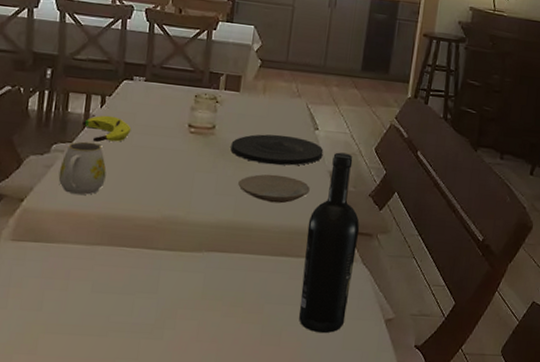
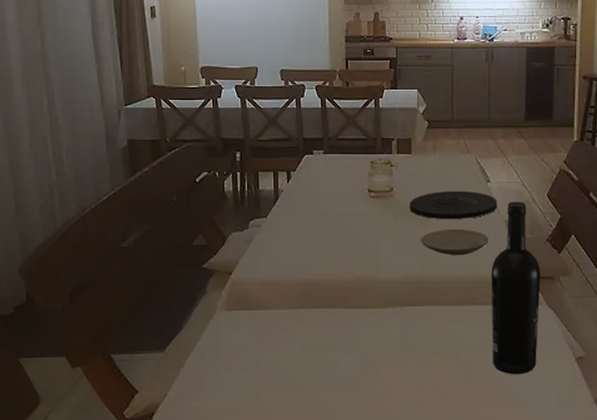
mug: present [58,141,107,195] -> none [259,215,300,263]
banana: present [82,115,132,143] -> none [274,189,317,215]

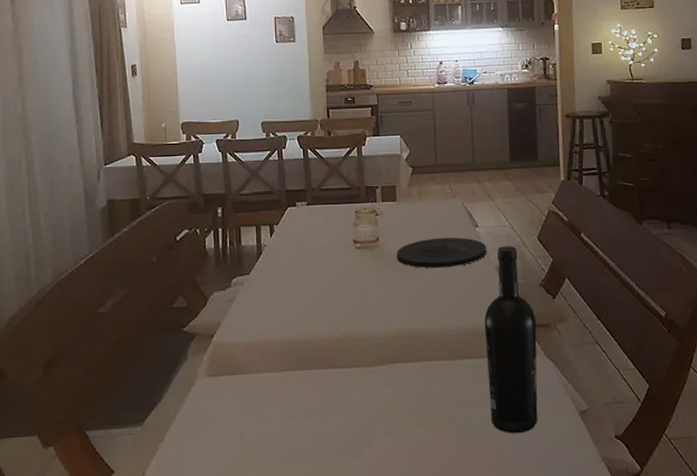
plate: present [421,229,489,256] -> none [409,277,480,306]

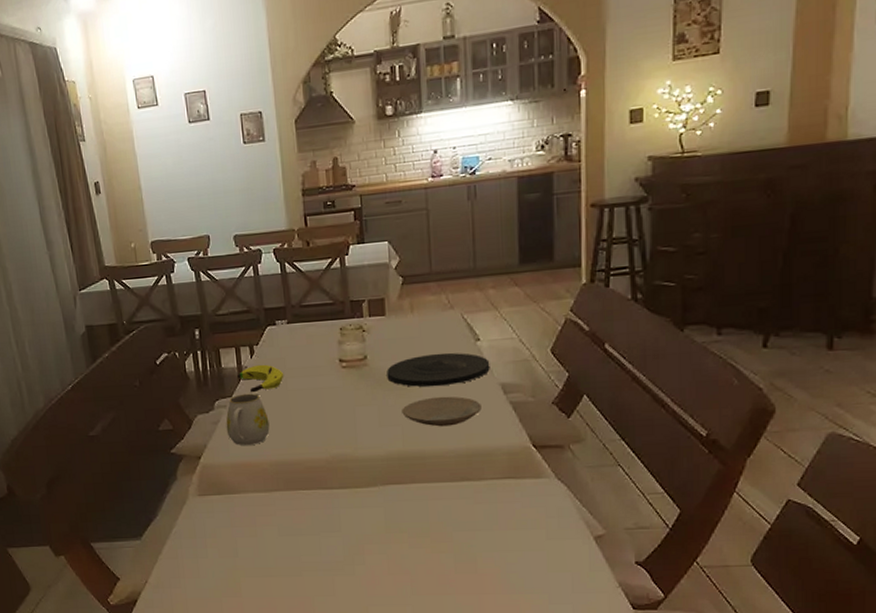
mug: none [242,271,285,324] -> present [226,393,270,445]
banana: none [256,243,302,271] -> present [237,364,284,393]
plate: none [409,277,480,306] -> present [402,396,482,427]
wine bottle: present [484,246,538,434] -> none [486,360,547,557]

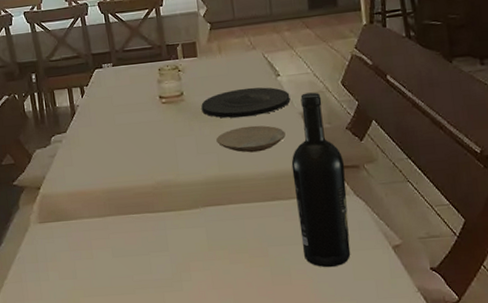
mug: present [226,393,270,445] -> none [61,129,101,176]
banana: present [237,364,284,393] -> none [70,102,112,129]
wine bottle: none [486,360,547,557] -> present [291,92,351,268]

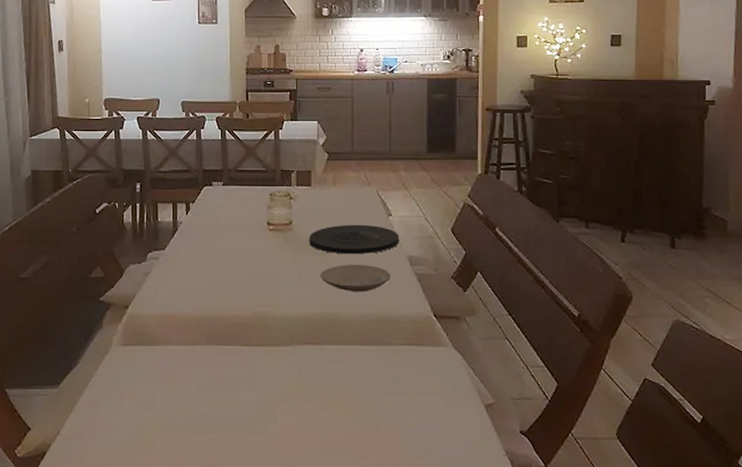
wine bottle: present [291,92,351,268] -> none [393,236,446,422]

